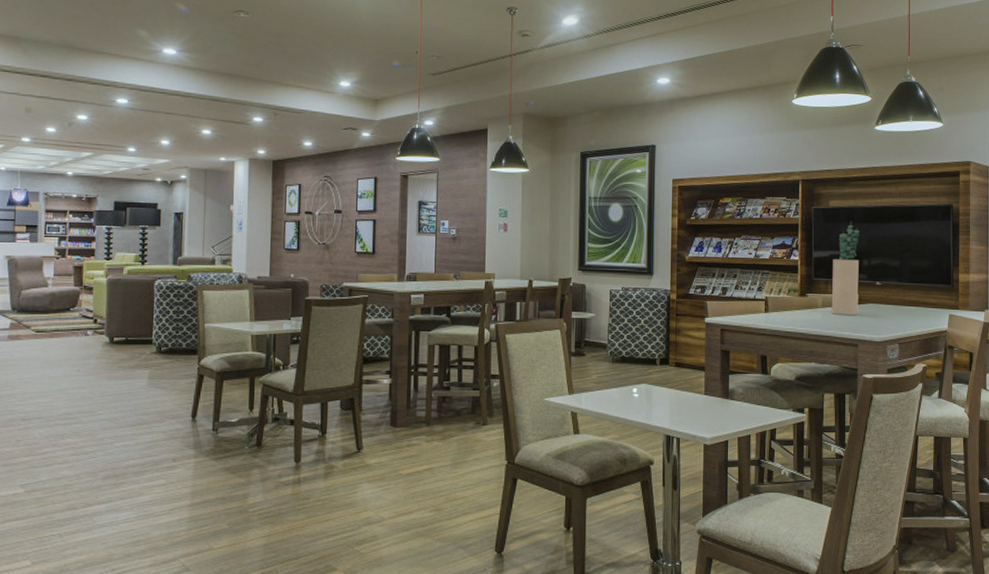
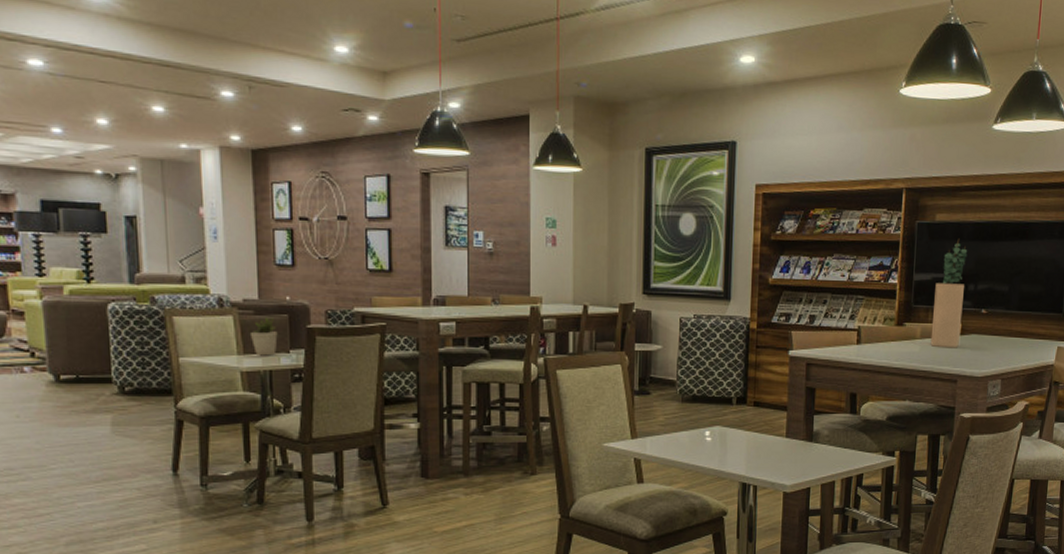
potted plant: none [260,291,282,322] -> present [249,317,278,356]

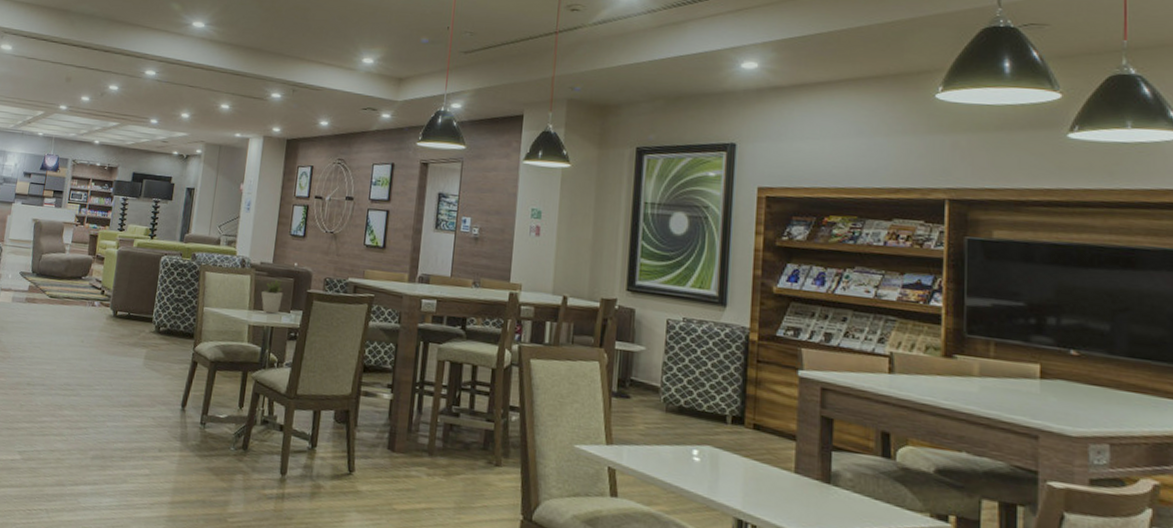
vase: present [930,238,968,348] -> none [994,260,1043,395]

